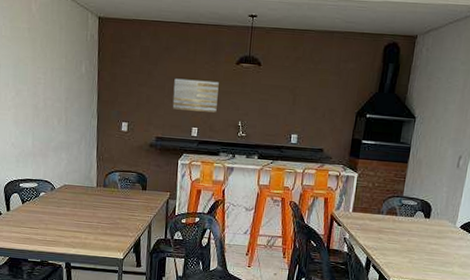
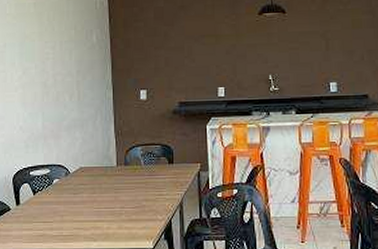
wall art: present [172,78,219,113] -> none [193,35,243,70]

